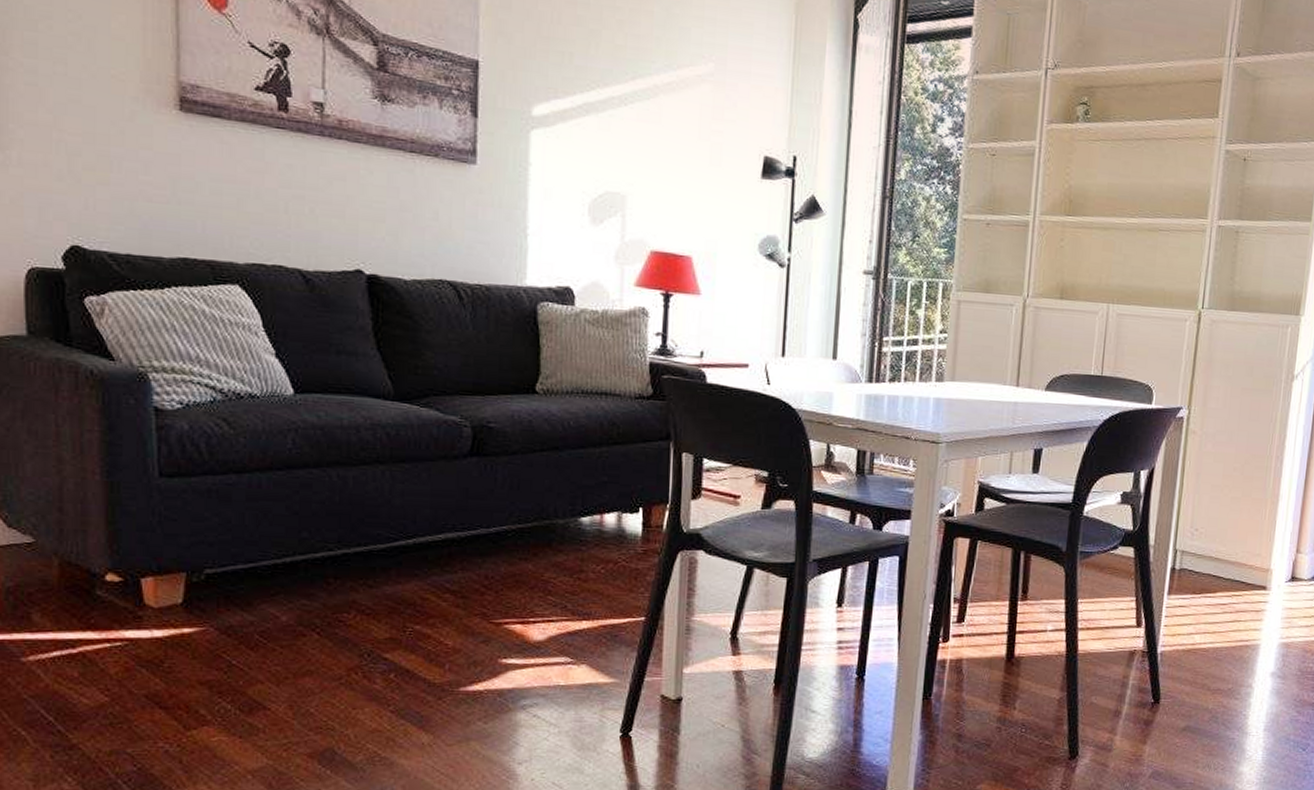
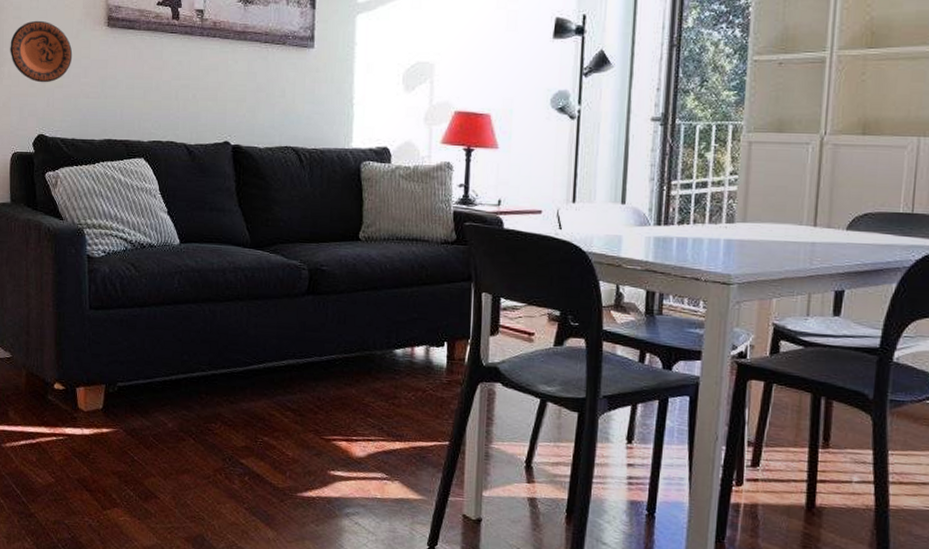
decorative plate: none [20,91,125,178] -> present [10,20,73,83]

